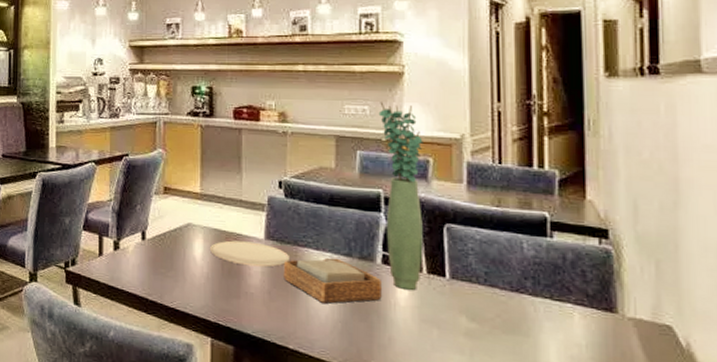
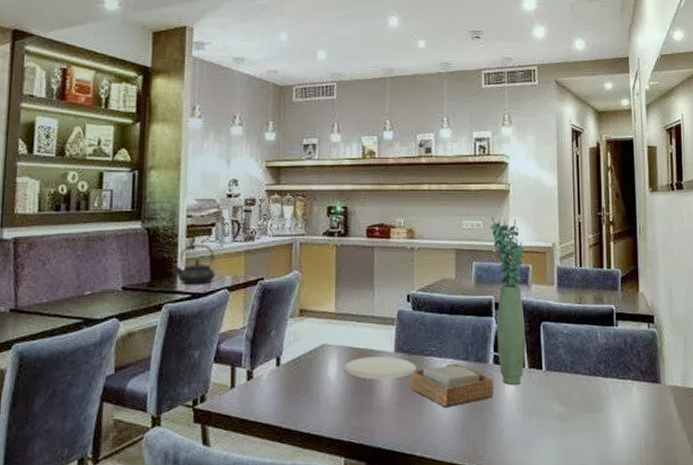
teapot: none [46,118,84,156] -> present [174,244,216,284]

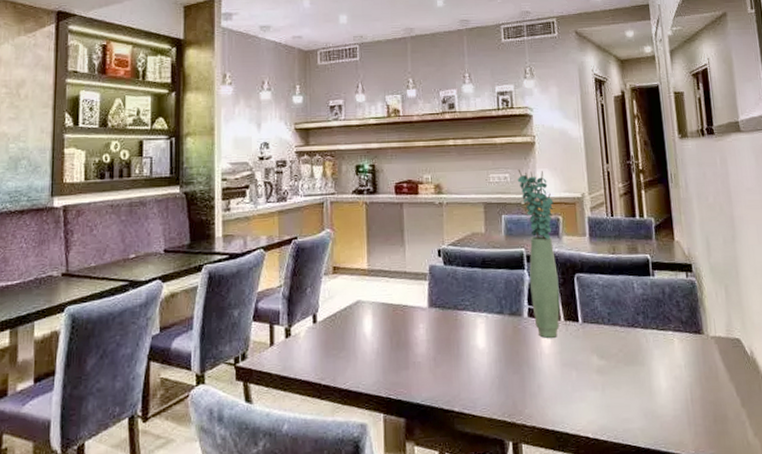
teapot: present [174,244,216,284] -> none [212,205,252,245]
plate: present [344,356,417,381] -> none [379,311,452,336]
napkin holder: present [411,363,493,407] -> none [446,317,530,362]

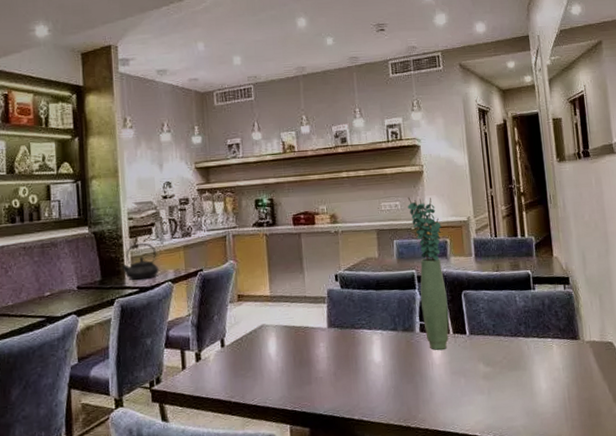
teapot: none [212,205,252,245] -> present [121,242,159,280]

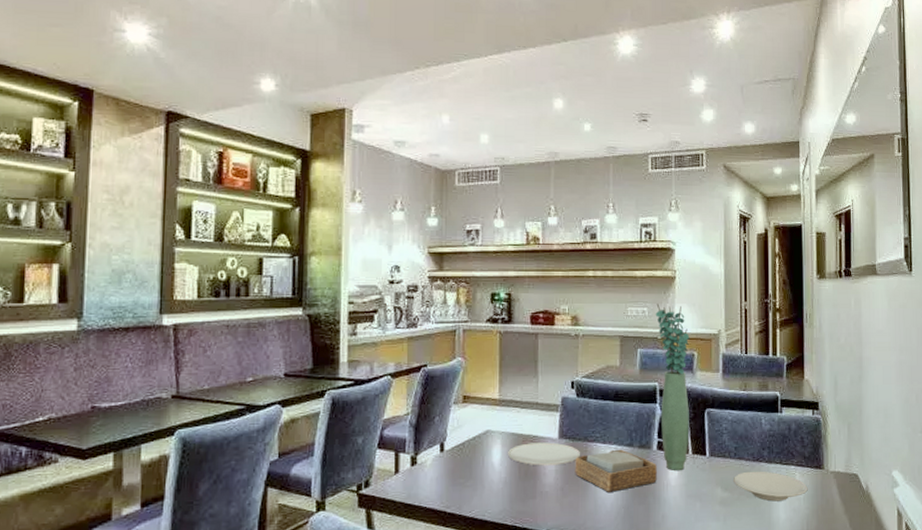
teapot: present [121,242,159,280] -> none [336,330,379,371]
plate: none [283,331,350,354] -> present [508,442,581,466]
napkin holder: none [344,333,422,374] -> present [575,449,657,492]
saucer: none [494,345,566,373] -> present [734,471,808,502]

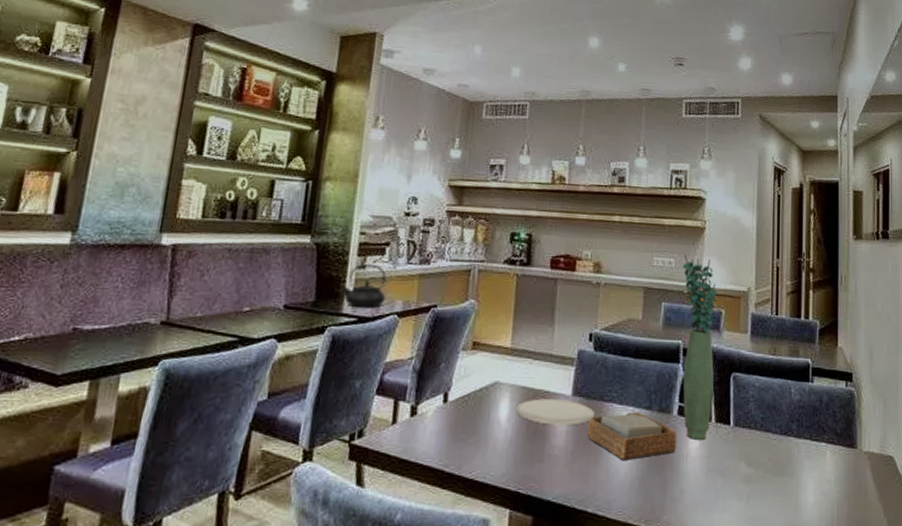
teapot: none [336,330,379,371] -> present [341,263,386,307]
saucer: present [734,471,808,502] -> none [759,446,839,482]

